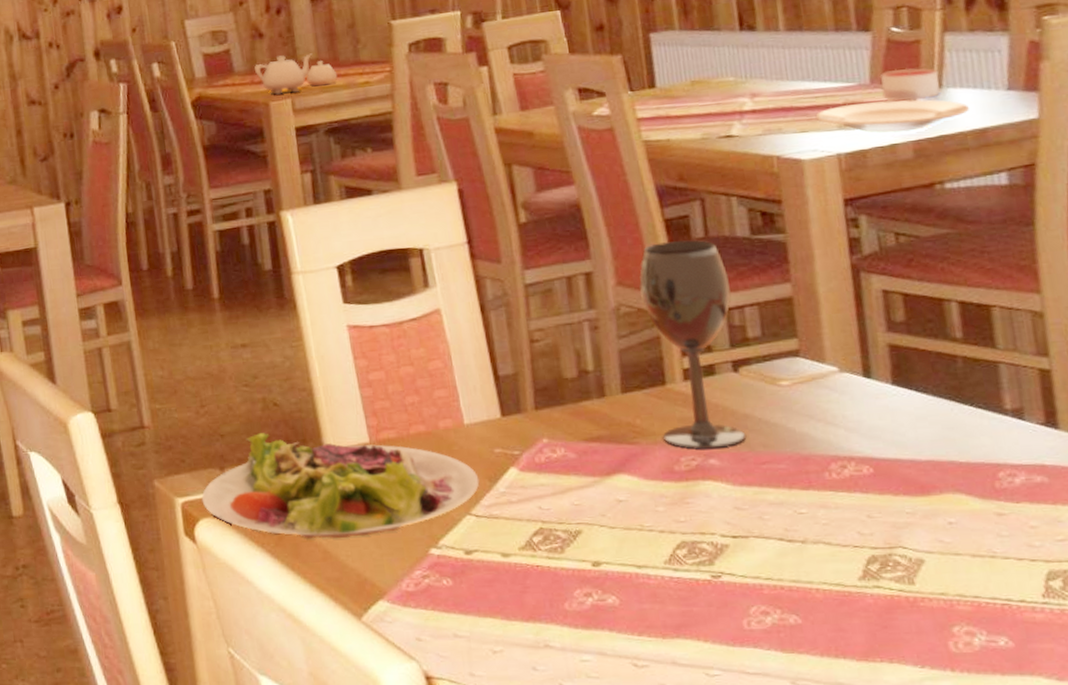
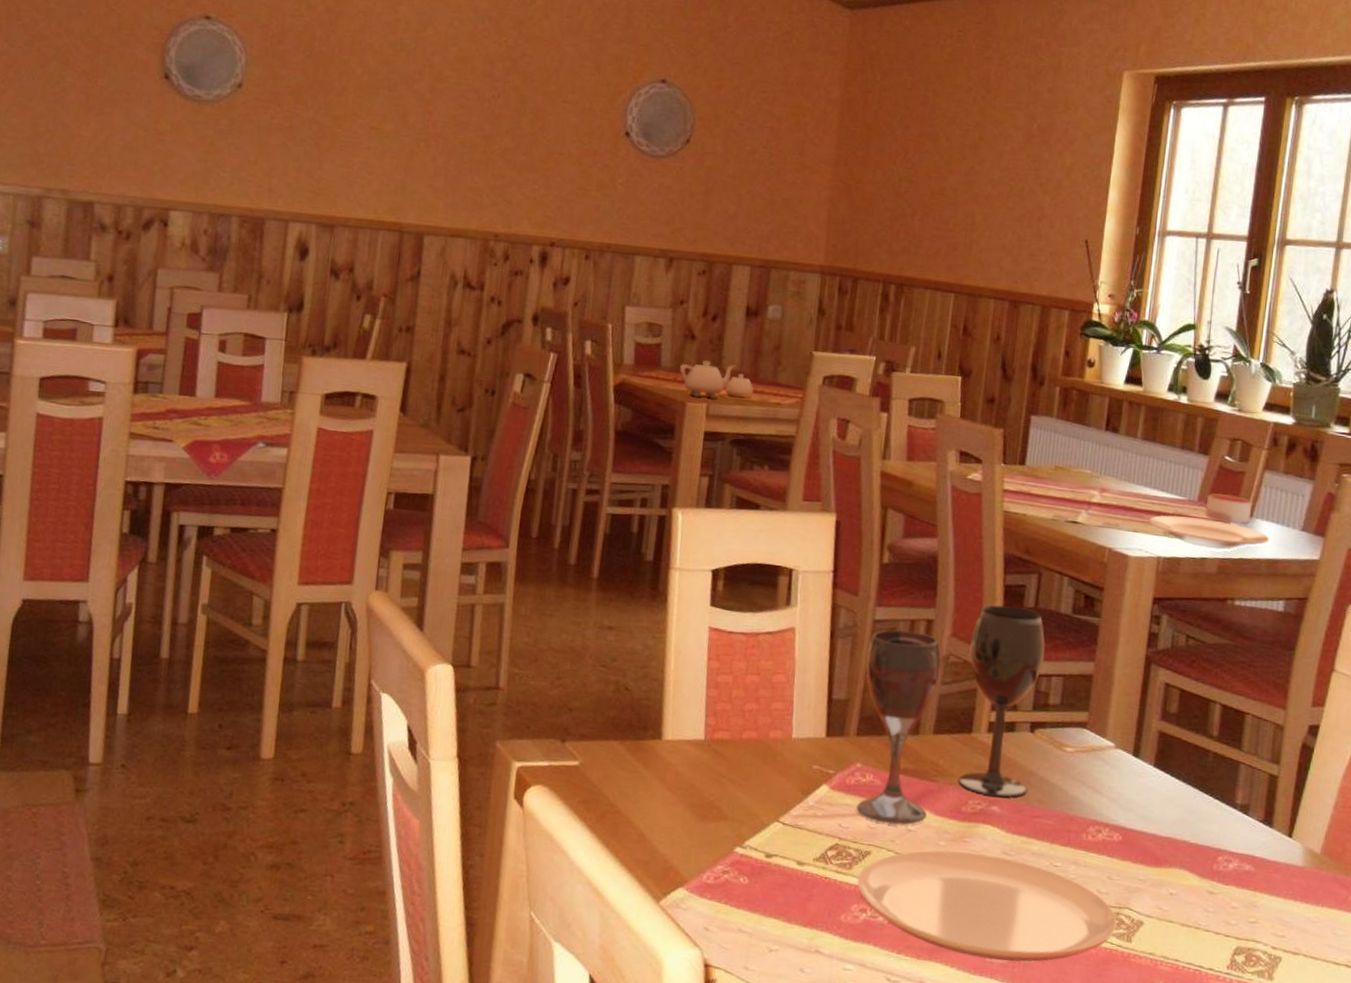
salad plate: present [201,433,480,538] -> none [537,713,794,826]
cup: none [525,288,636,498] -> present [856,629,940,825]
plate: none [574,513,892,627] -> present [858,850,1117,962]

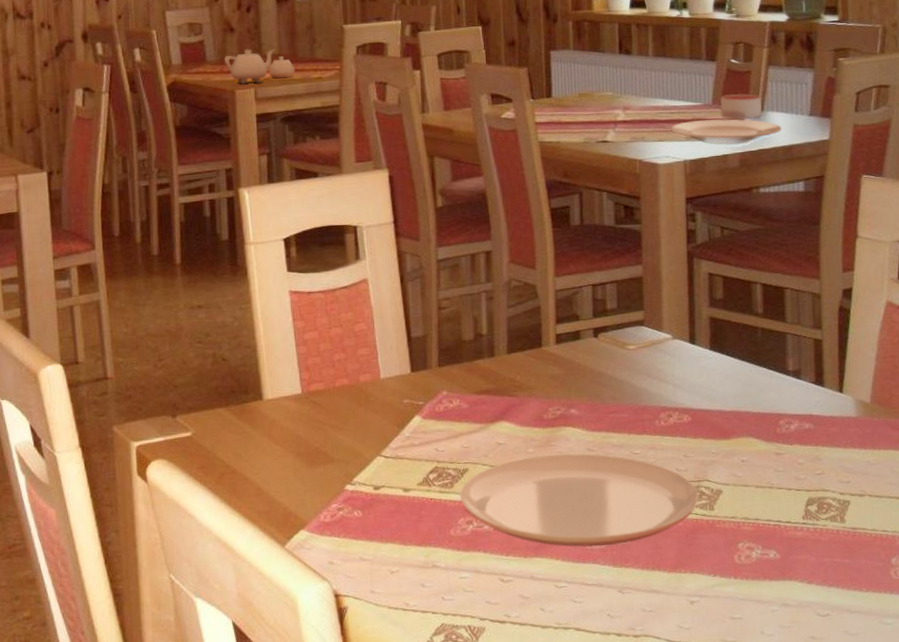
cup: present [856,629,940,825] -> none [436,264,513,442]
wine glass: present [958,605,1046,797] -> none [527,227,600,401]

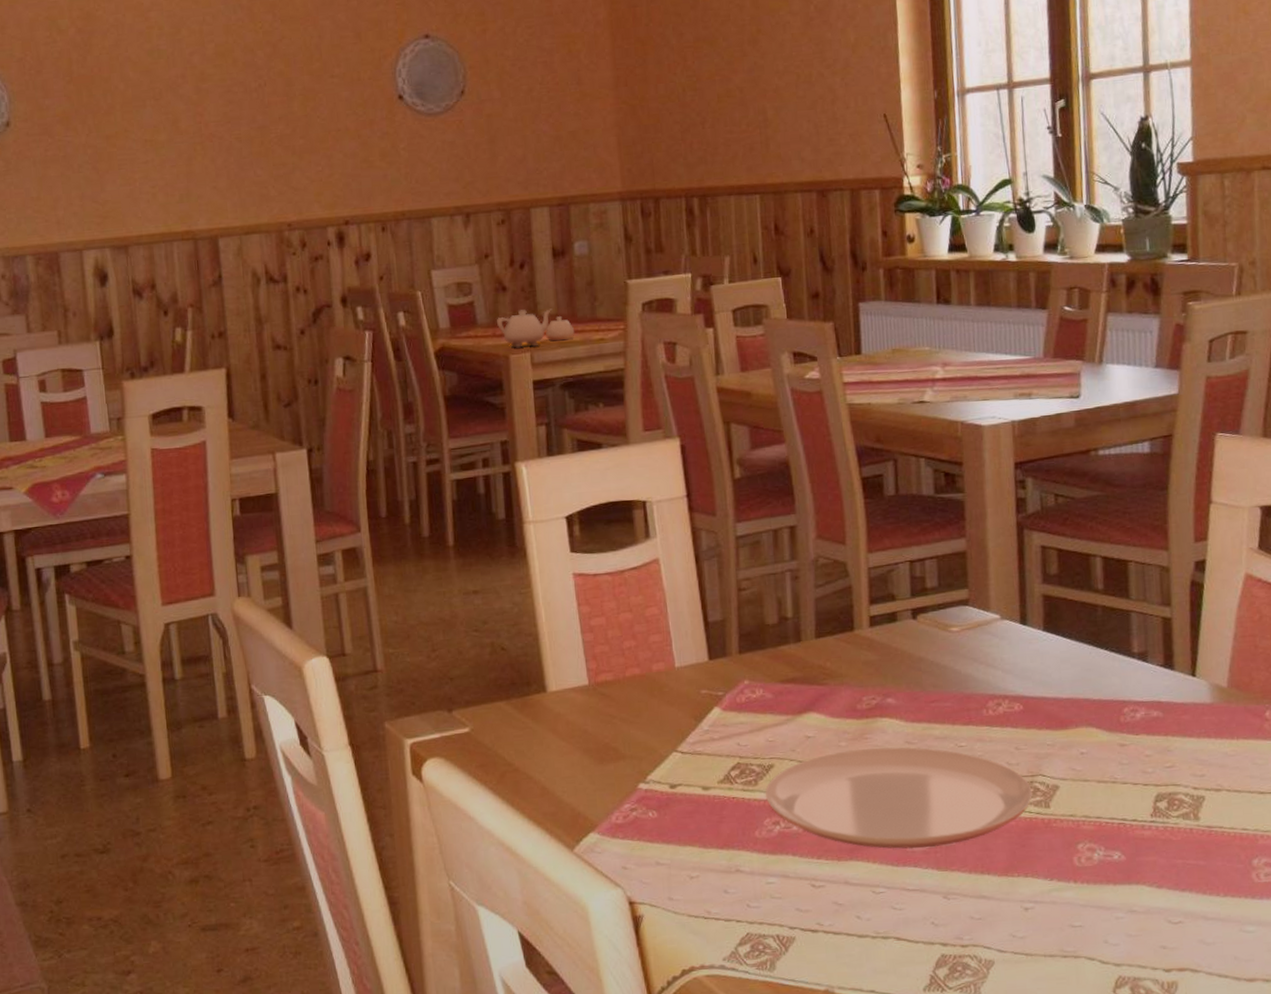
plate: present [670,119,781,146] -> none [996,373,1123,404]
candle: present [719,93,763,120] -> none [1051,344,1101,374]

